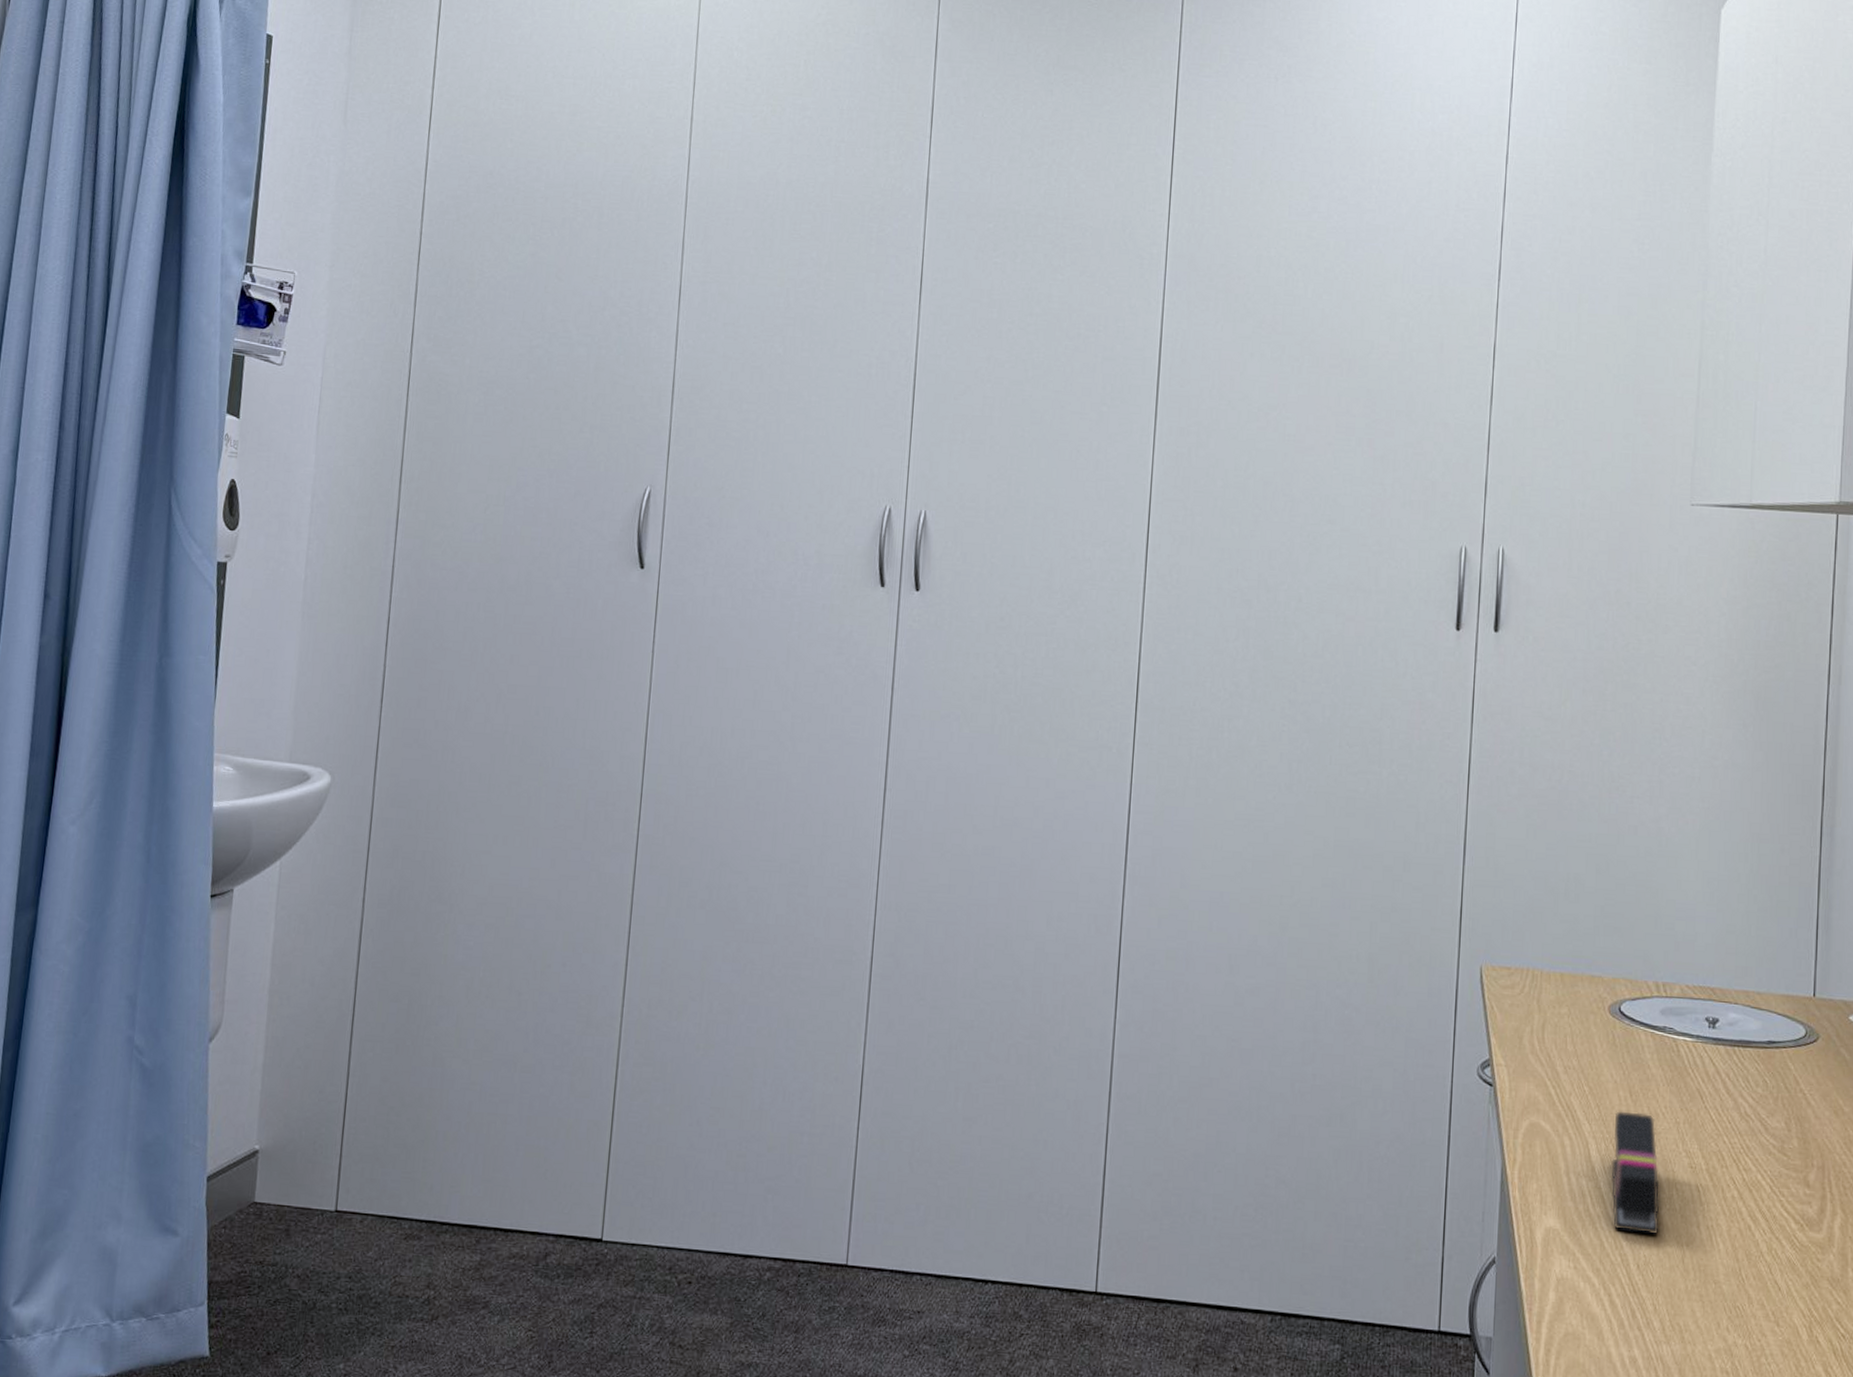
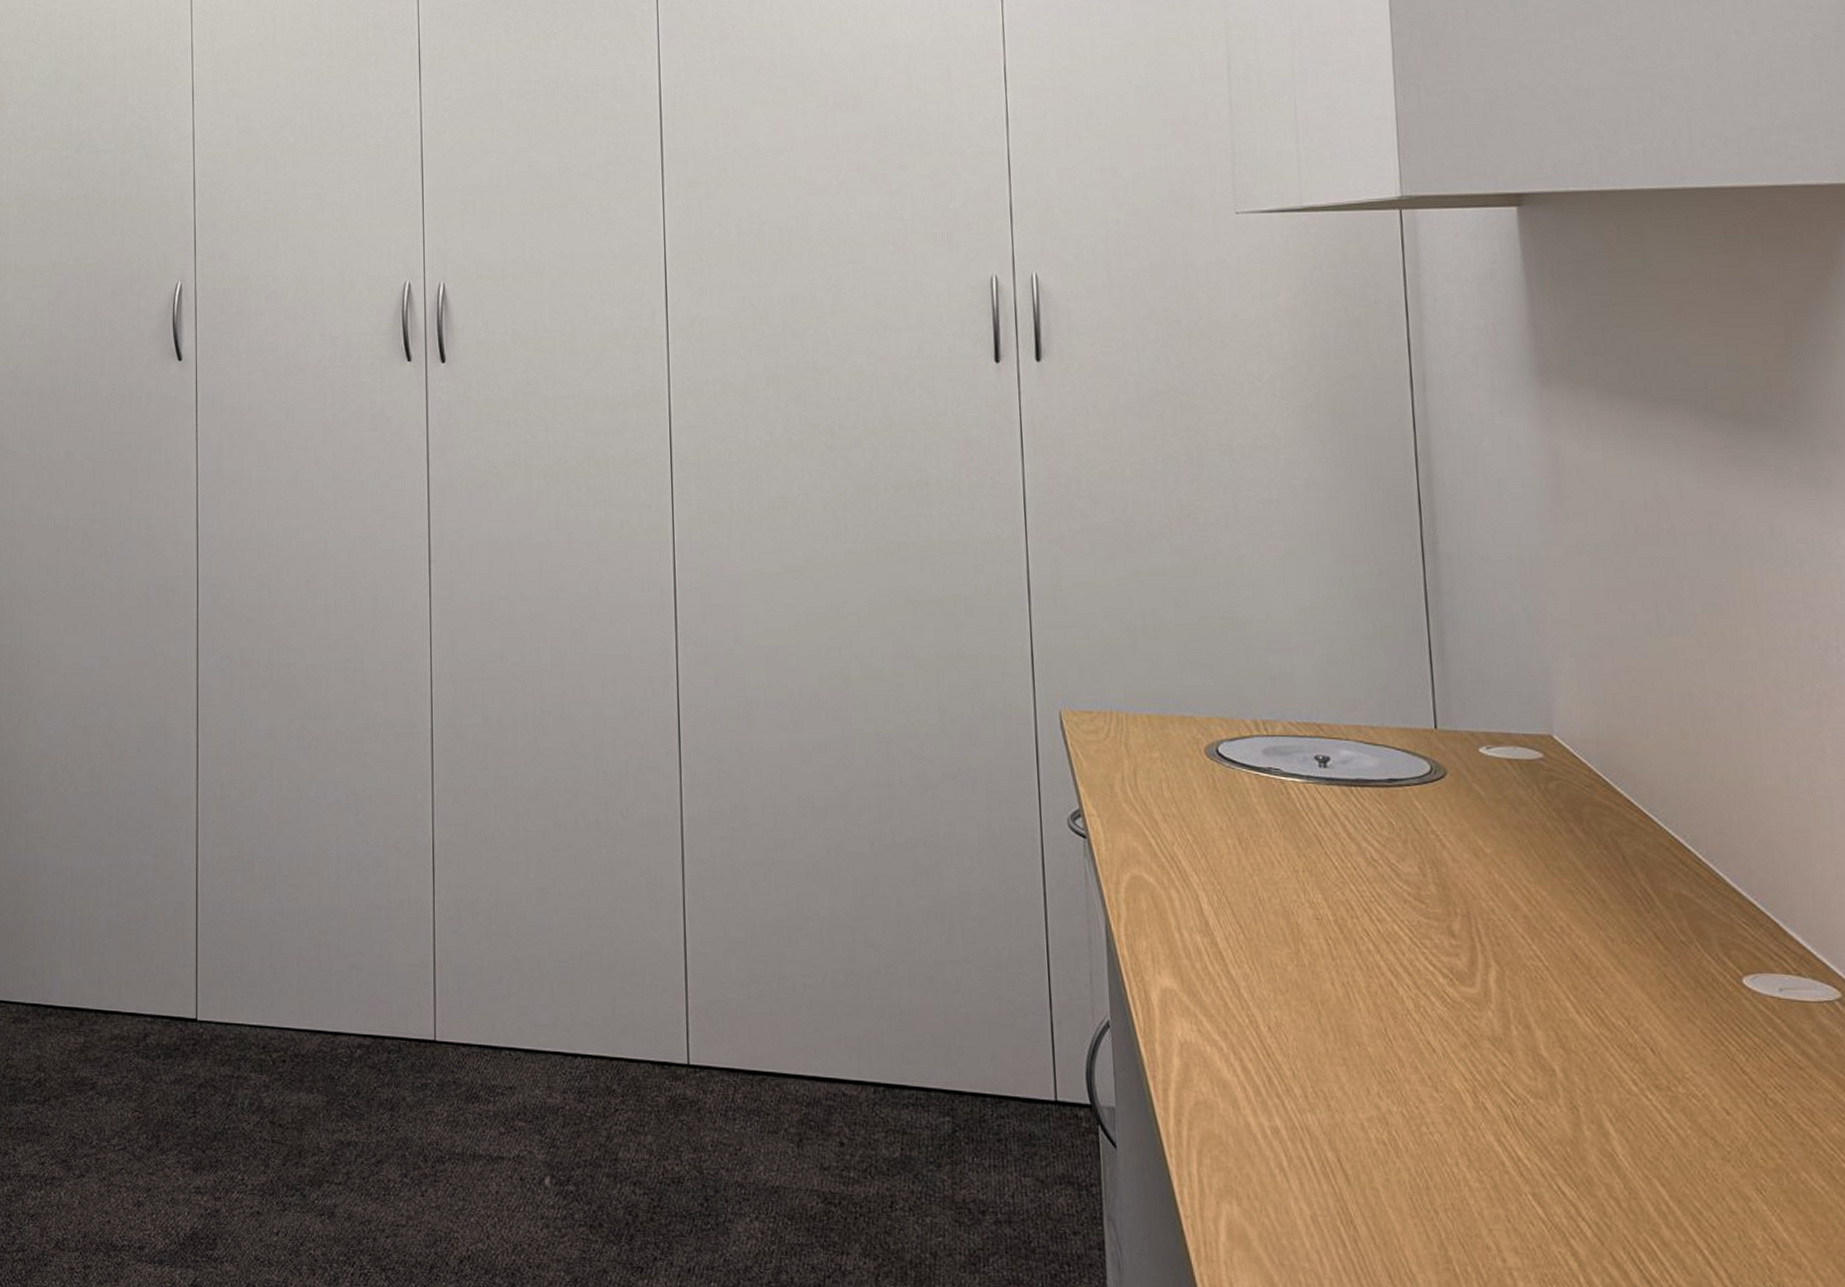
stapler: present [1611,1111,1660,1235] -> none [1224,860,1289,994]

